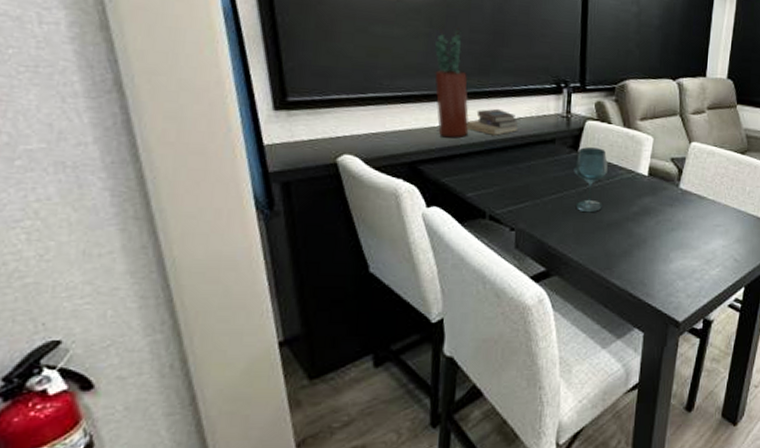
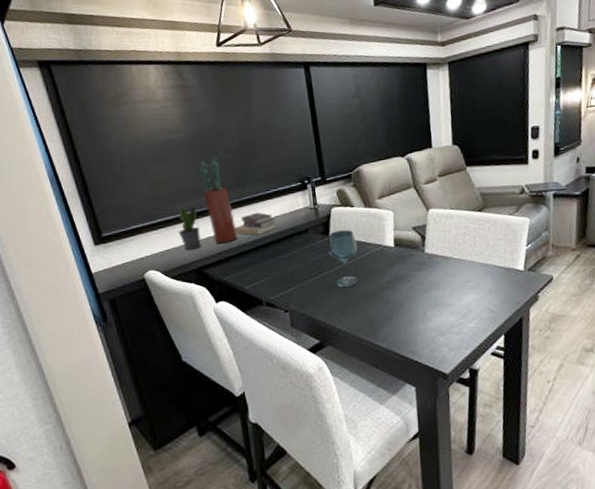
potted plant: none [393,83,422,139] -> present [178,205,201,250]

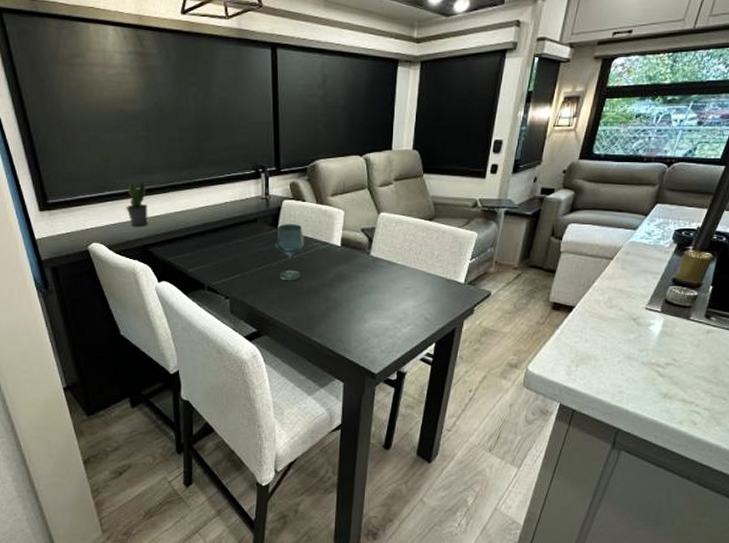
vase: present [200,152,238,244] -> none [153,128,186,224]
books: present [234,212,277,236] -> none [183,196,226,219]

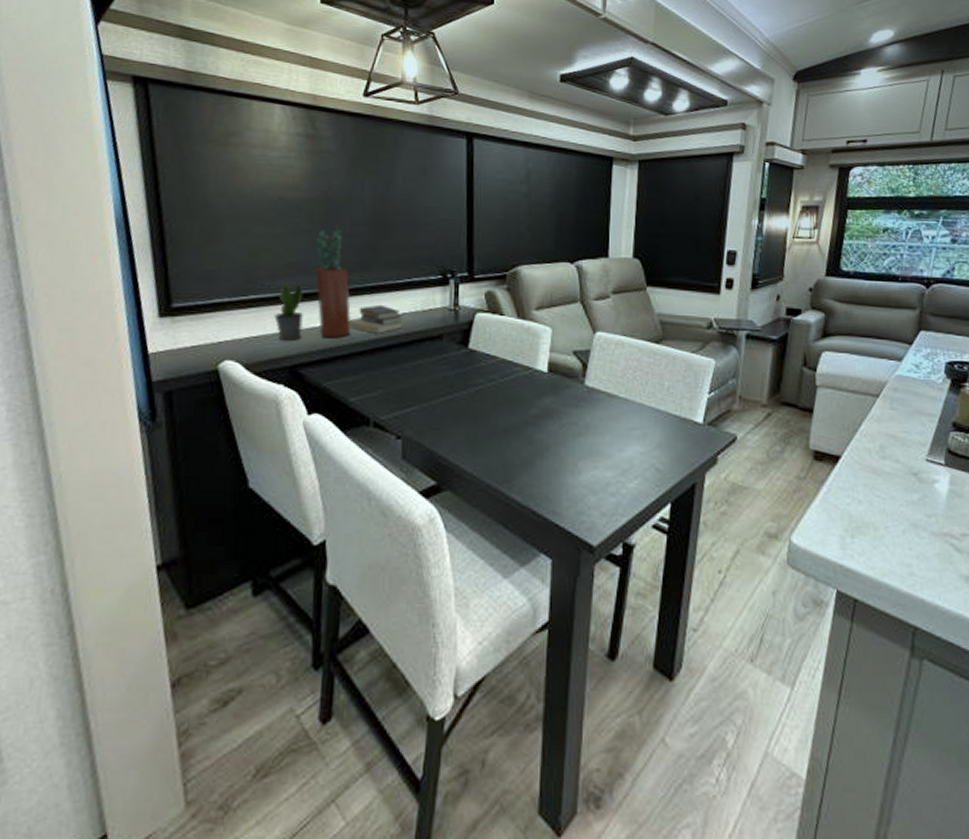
vase: none [153,128,186,224] -> present [316,222,352,339]
books: none [183,196,226,219] -> present [348,304,403,334]
wine glass: present [275,224,305,281] -> none [464,342,503,417]

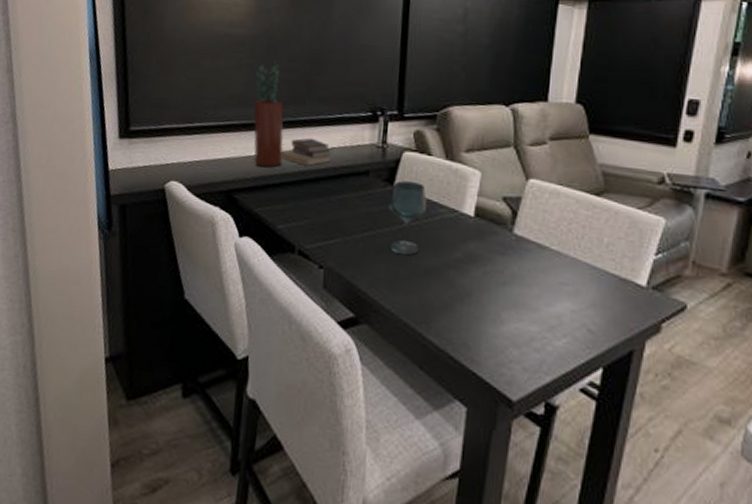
potted plant: present [274,283,303,341] -> none [215,113,241,167]
wine glass: none [464,342,503,417] -> present [388,181,428,256]

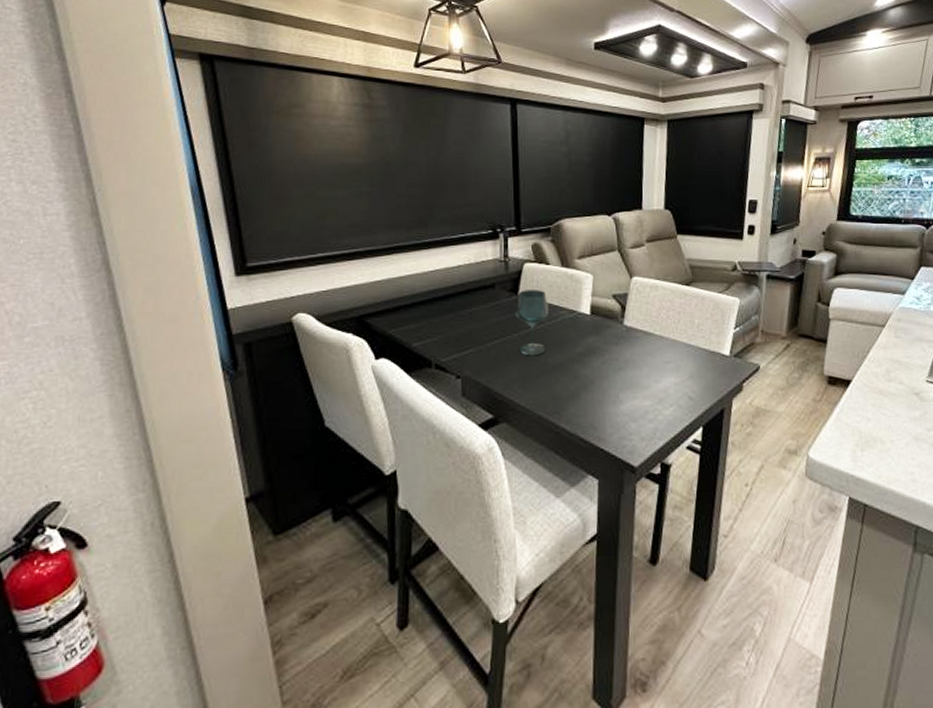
vase: present [253,57,285,168] -> none [376,184,412,290]
books: present [280,138,331,166] -> none [409,258,459,285]

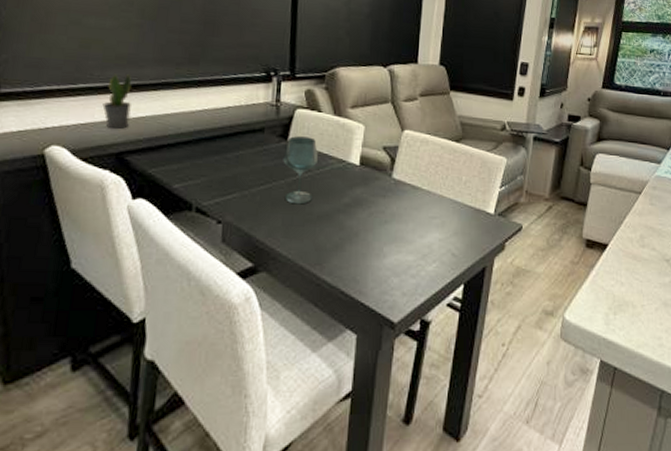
potted plant: none [341,241,367,293] -> present [102,73,132,129]

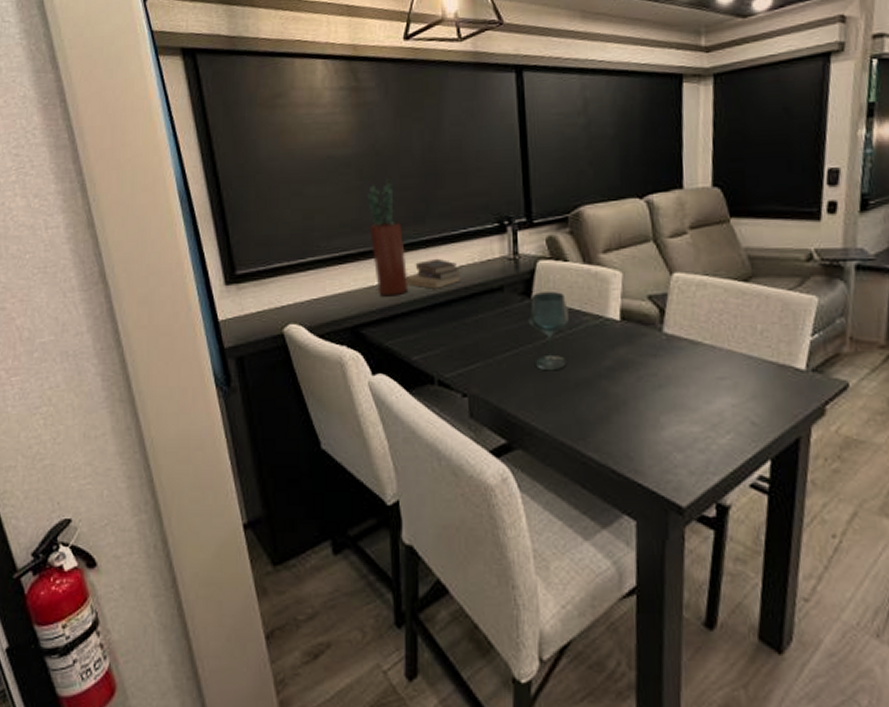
potted plant: present [102,73,132,129] -> none [332,242,360,301]
vase: none [145,18,179,128] -> present [368,175,409,297]
books: none [175,97,227,125] -> present [405,258,461,289]

